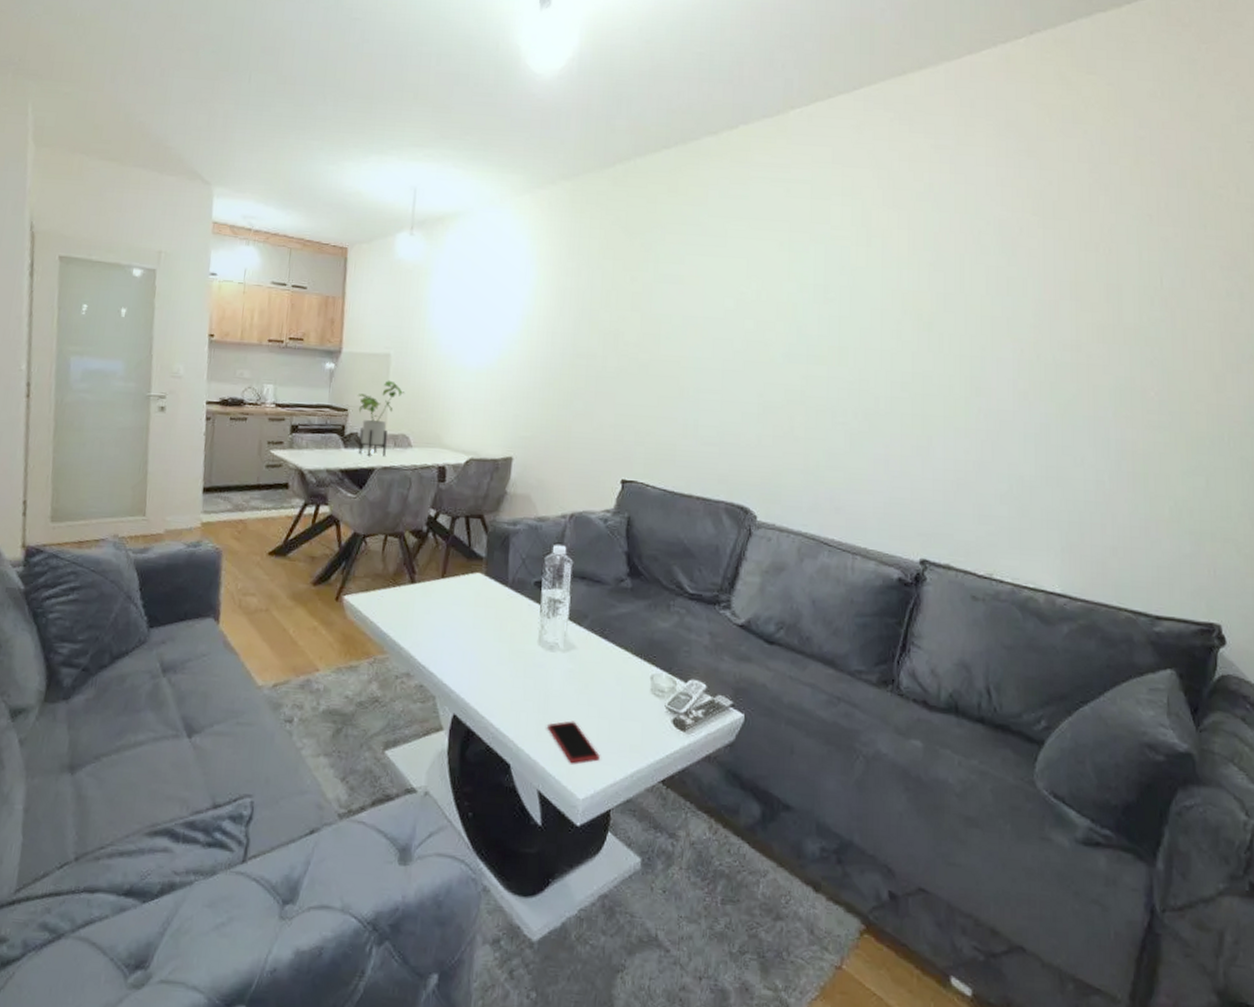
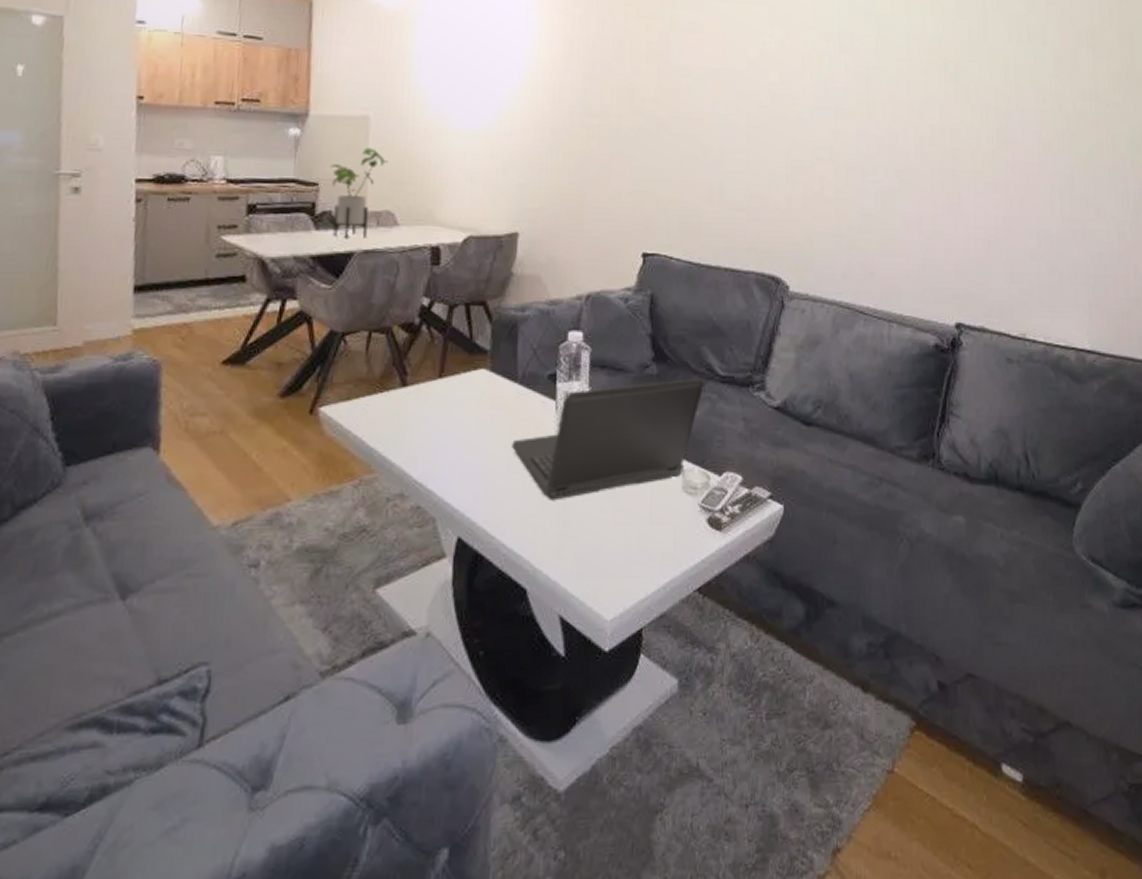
laptop computer: none [501,593,674,691] -> present [512,377,704,501]
smartphone: present [547,721,600,763] -> none [568,531,628,579]

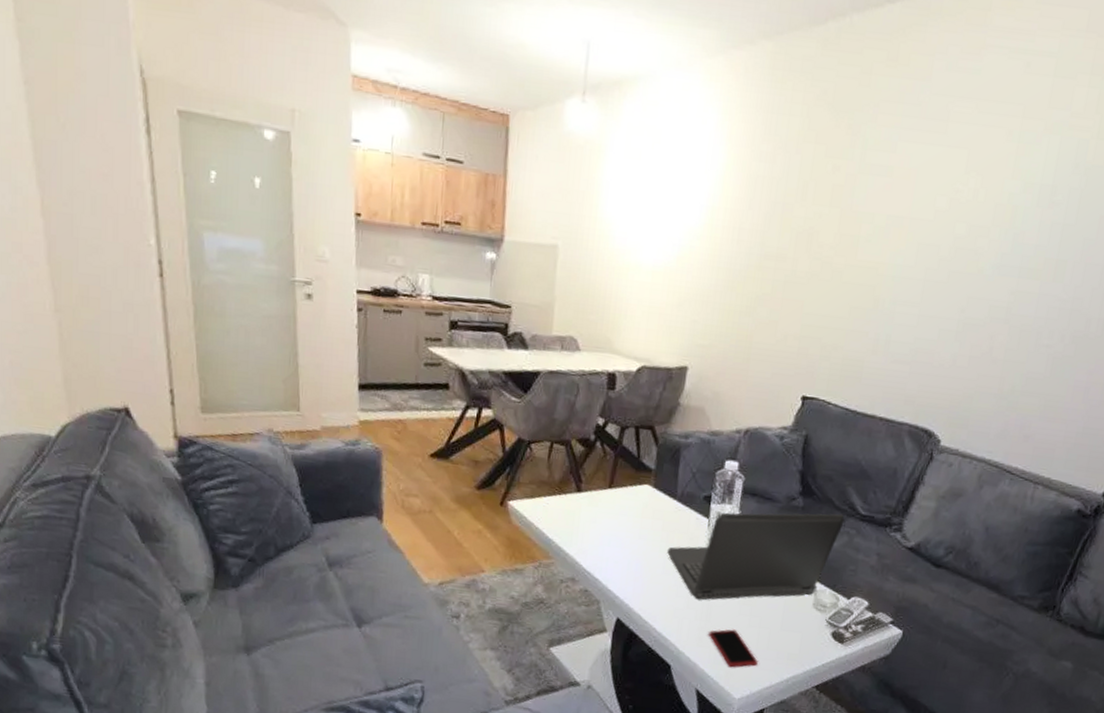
house plant: present [329,147,387,239] -> none [521,275,573,360]
smartphone: none [568,531,628,579] -> present [709,629,758,667]

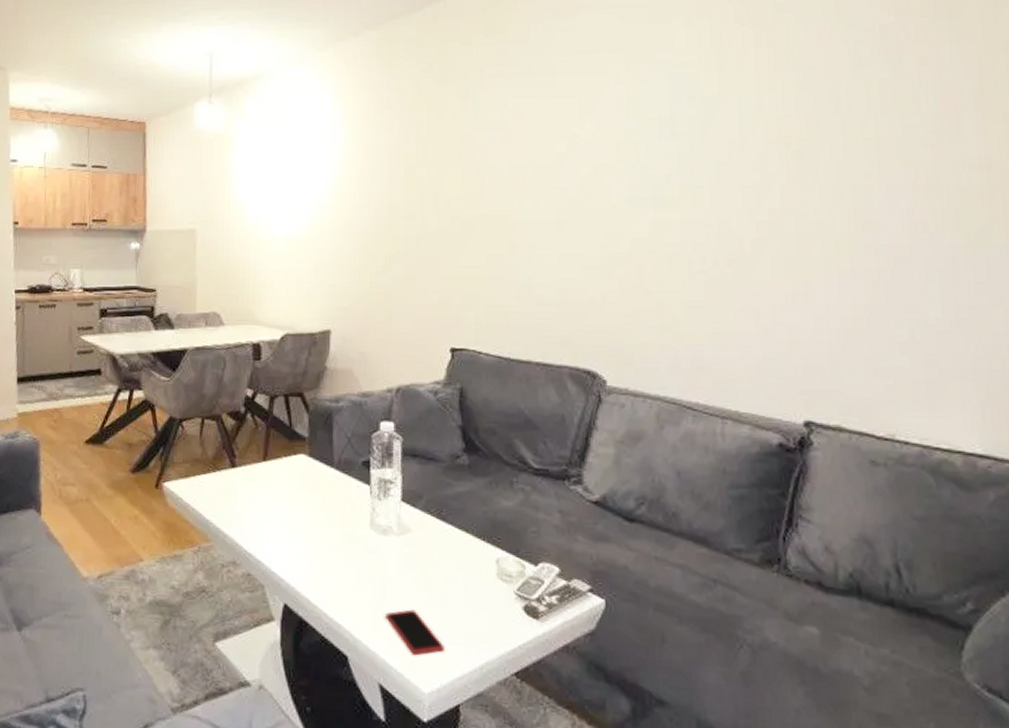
laptop computer: present [667,513,845,600] -> none [330,469,517,578]

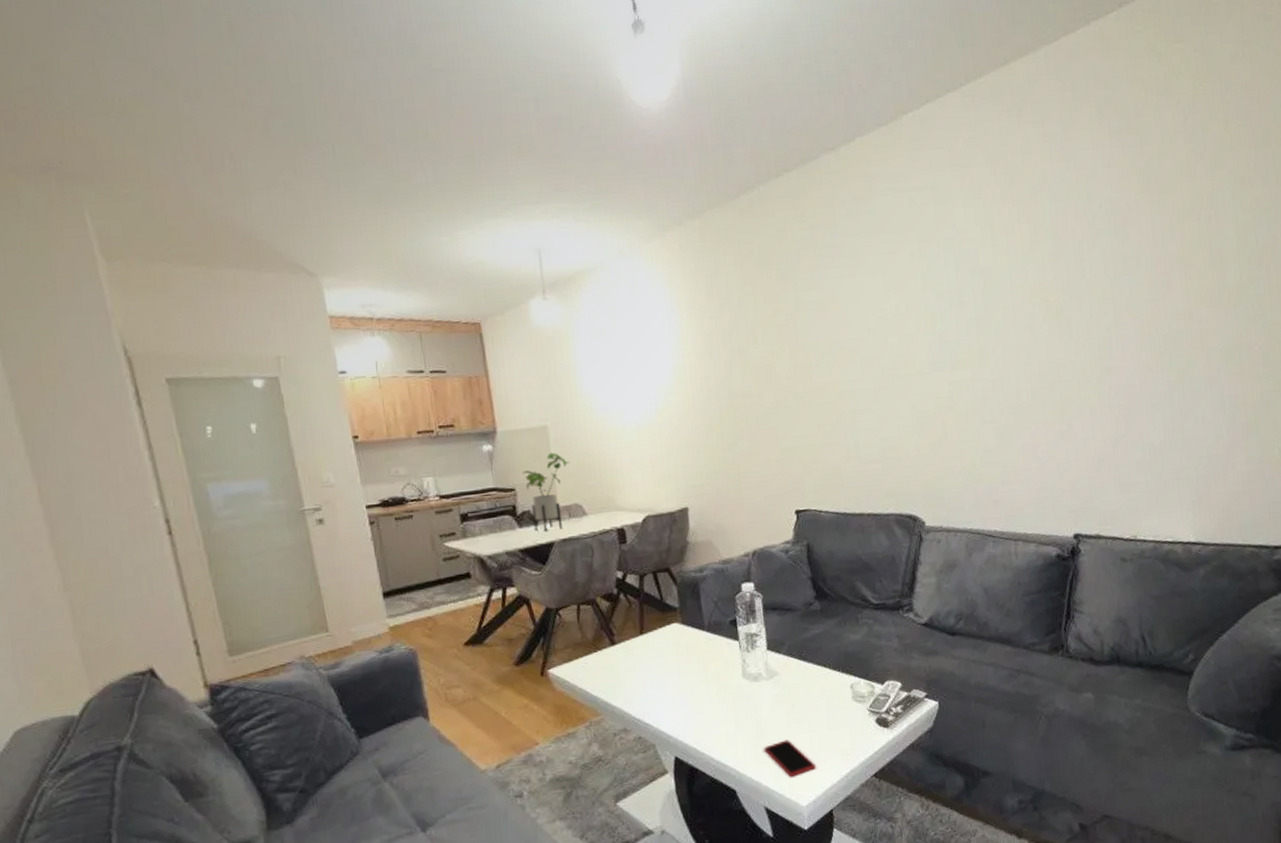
house plant: none [164,257,213,338] -> present [521,452,569,532]

